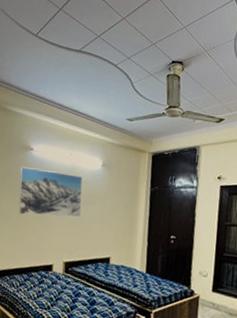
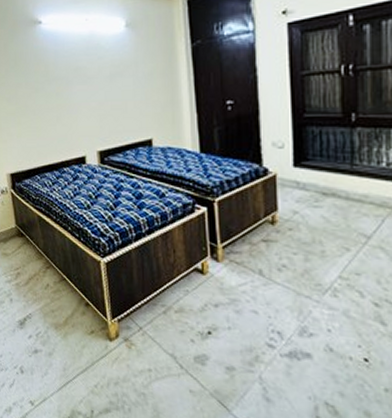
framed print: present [18,166,83,217] -> none [31,44,109,103]

